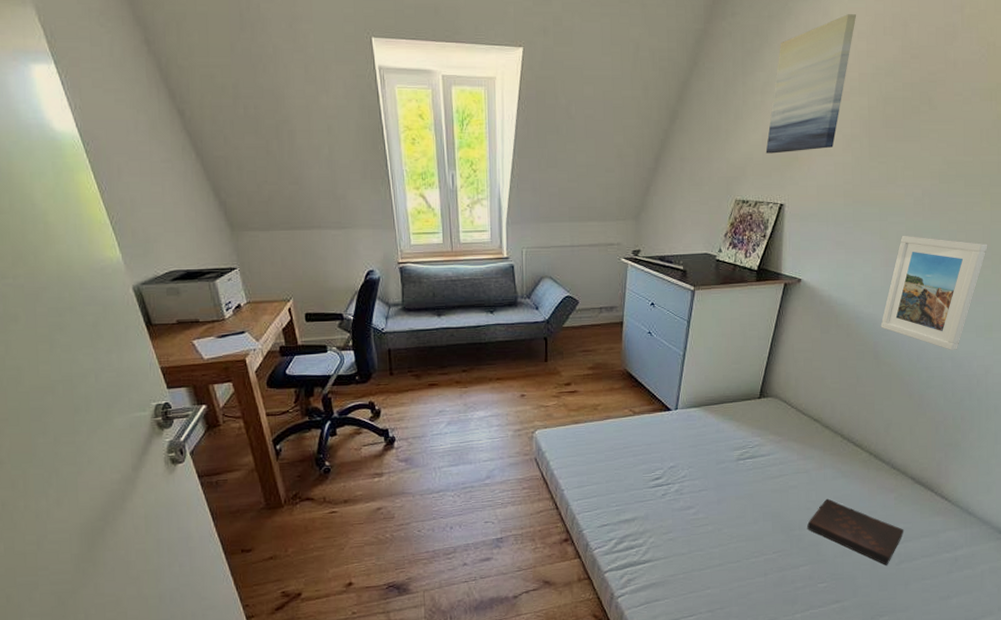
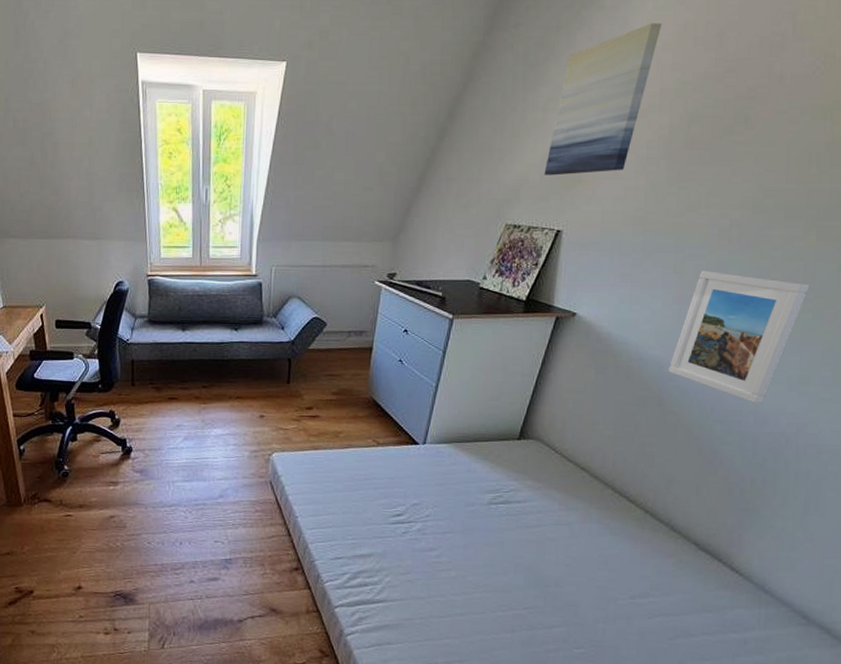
book: present [807,498,904,565] -> none [565,556,682,638]

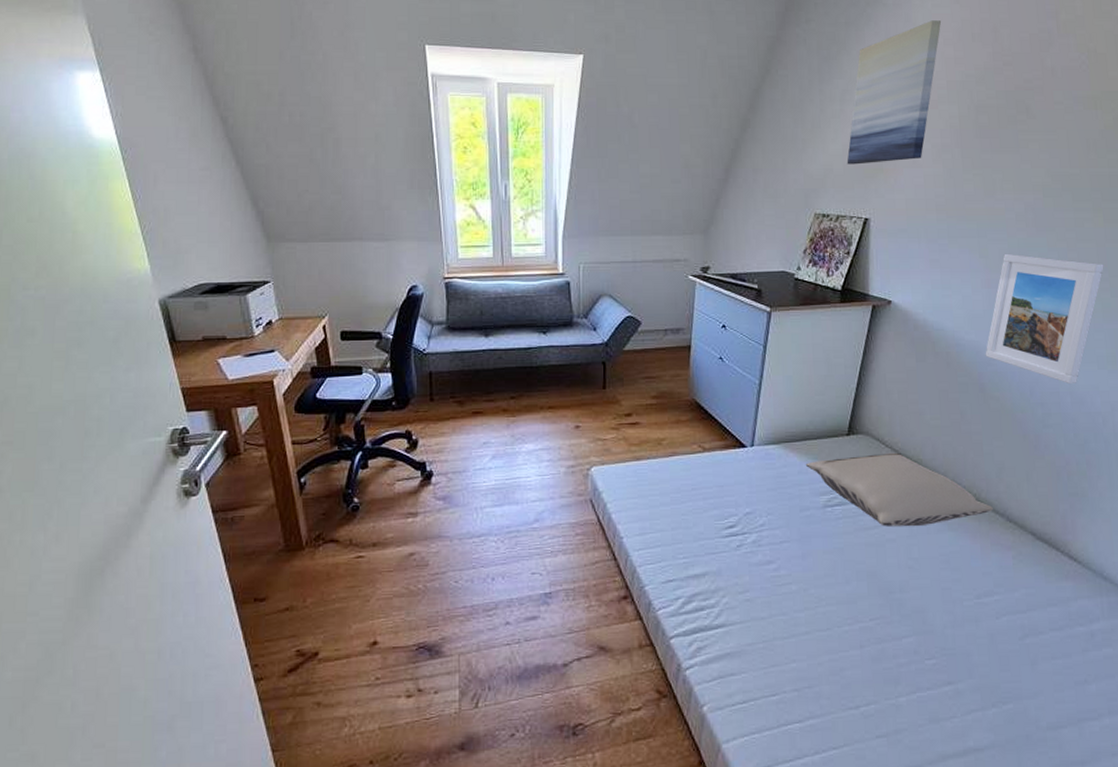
pillow: none [474,458,659,529] -> present [805,452,994,527]

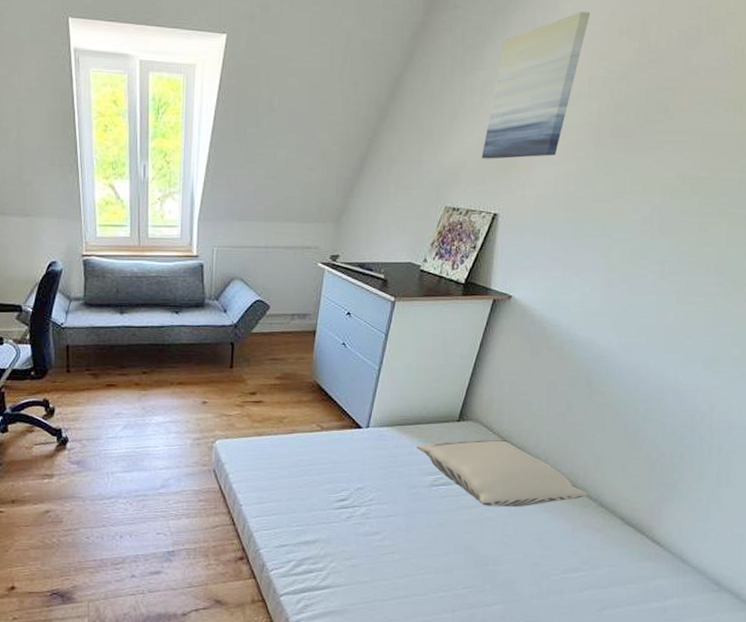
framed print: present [985,253,1104,385] -> none [596,254,722,383]

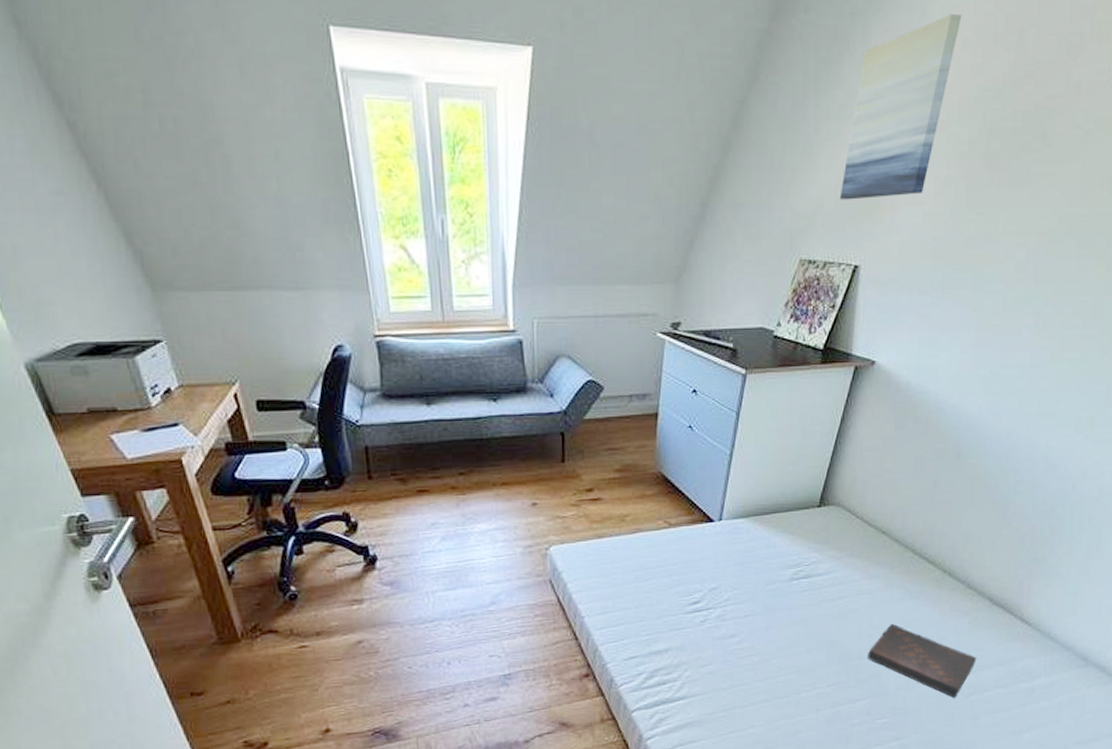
pillow: present [416,439,588,508] -> none [774,523,956,597]
book: none [502,534,609,611] -> present [868,623,977,698]

